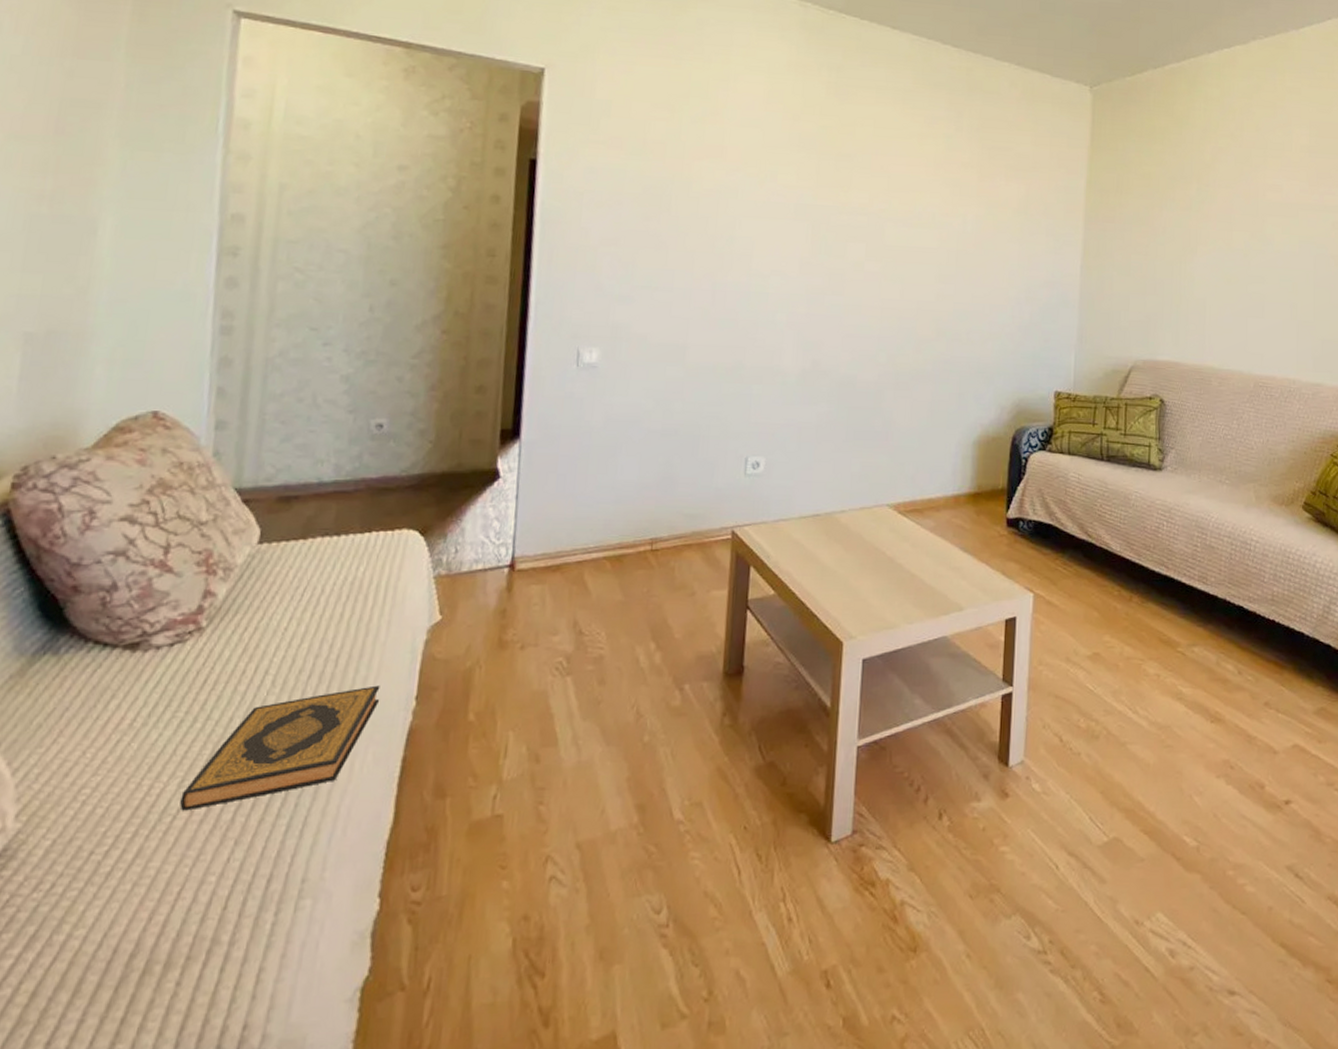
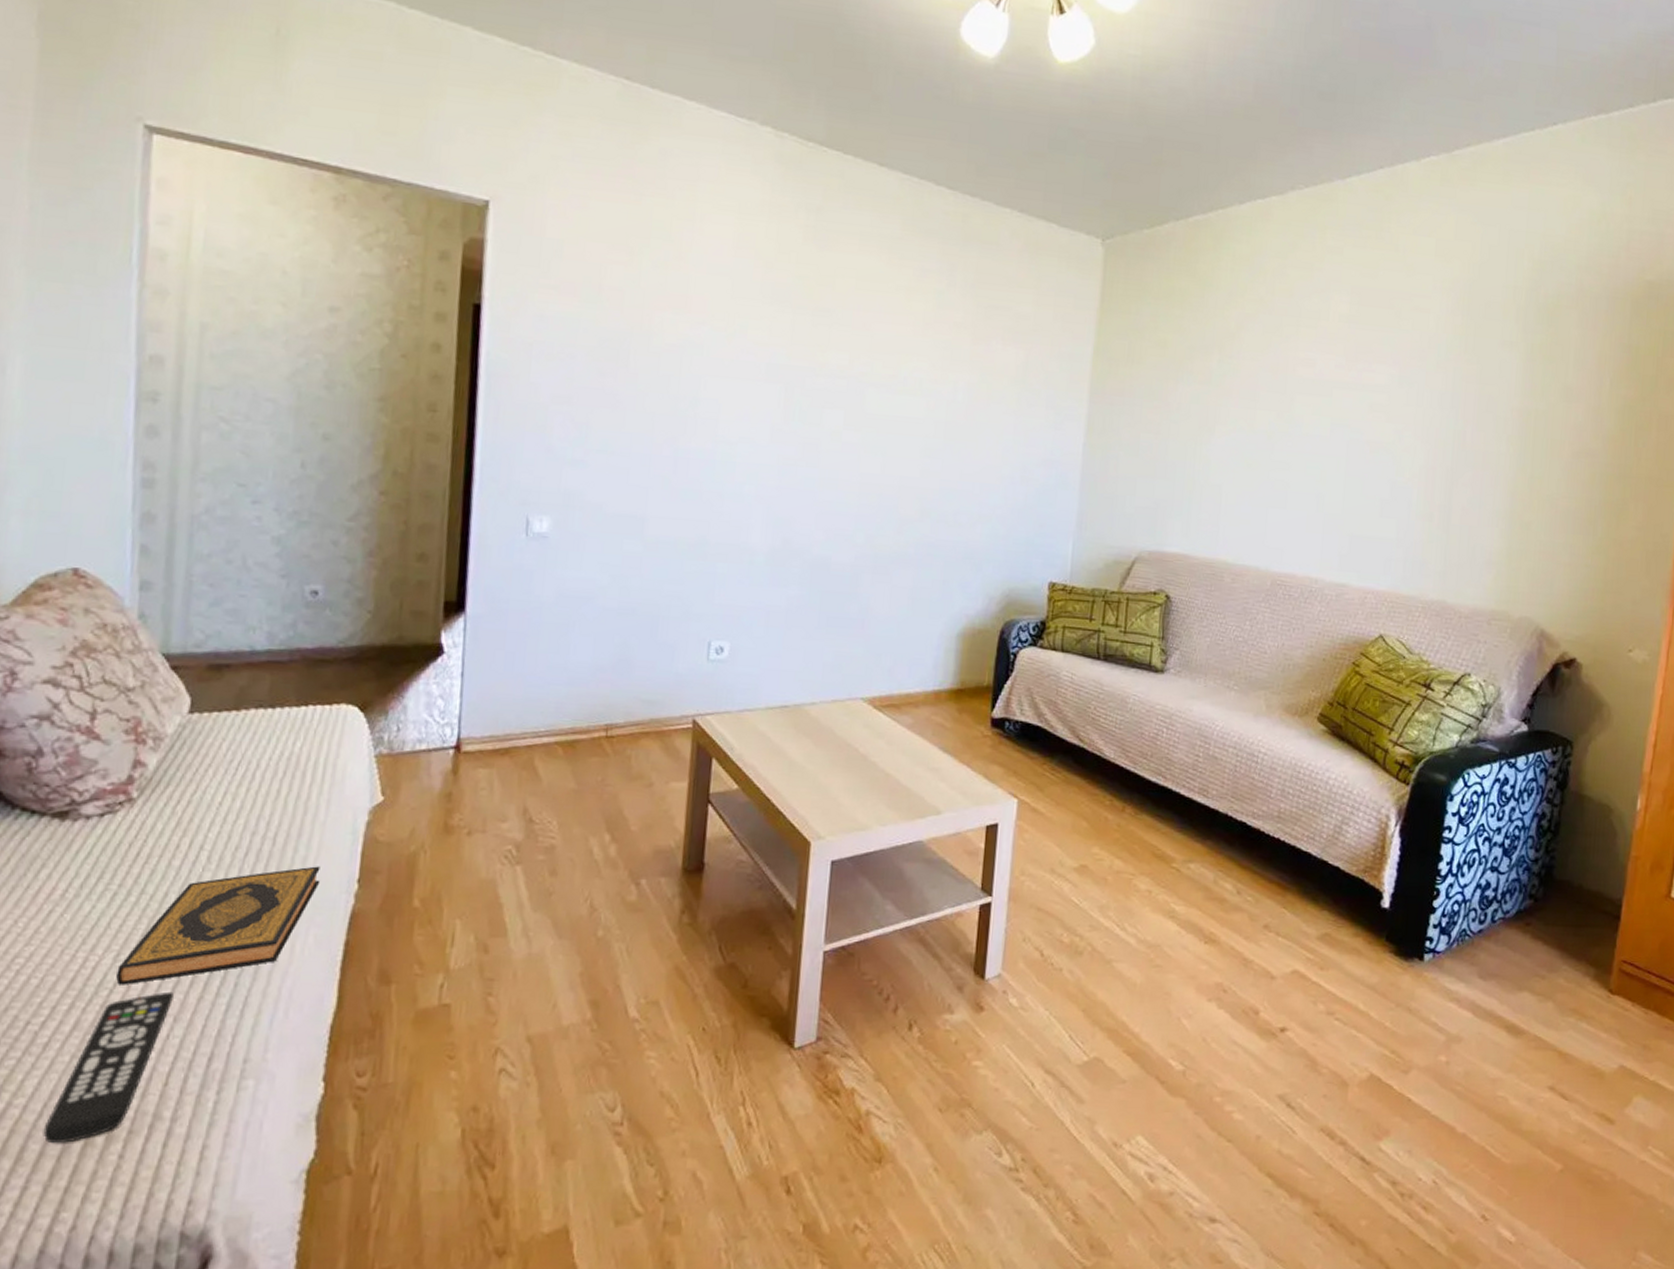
remote control: none [101,815,235,975] -> present [43,991,174,1144]

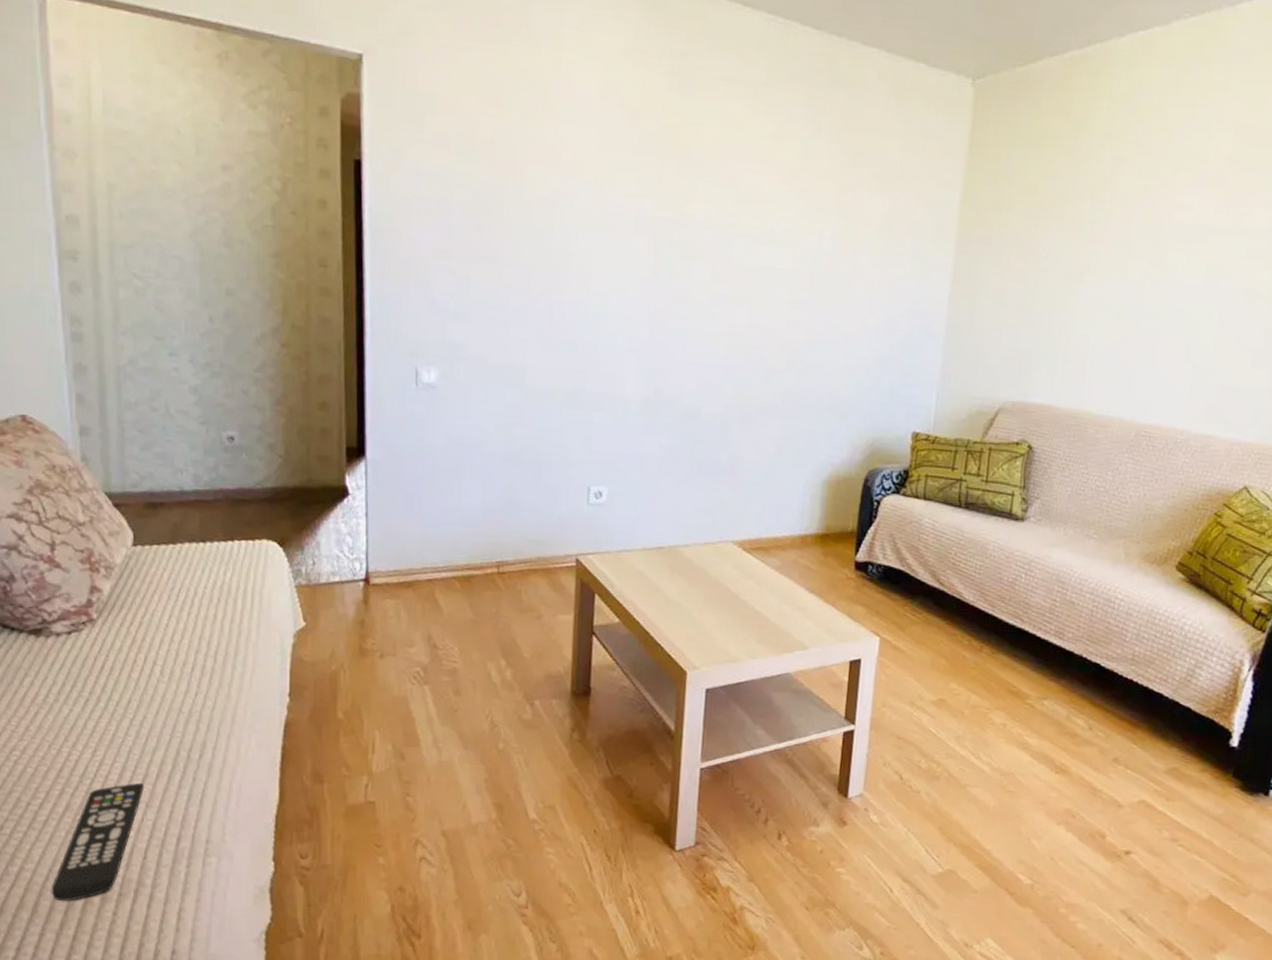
hardback book: present [116,866,321,985] -> none [96,681,257,776]

